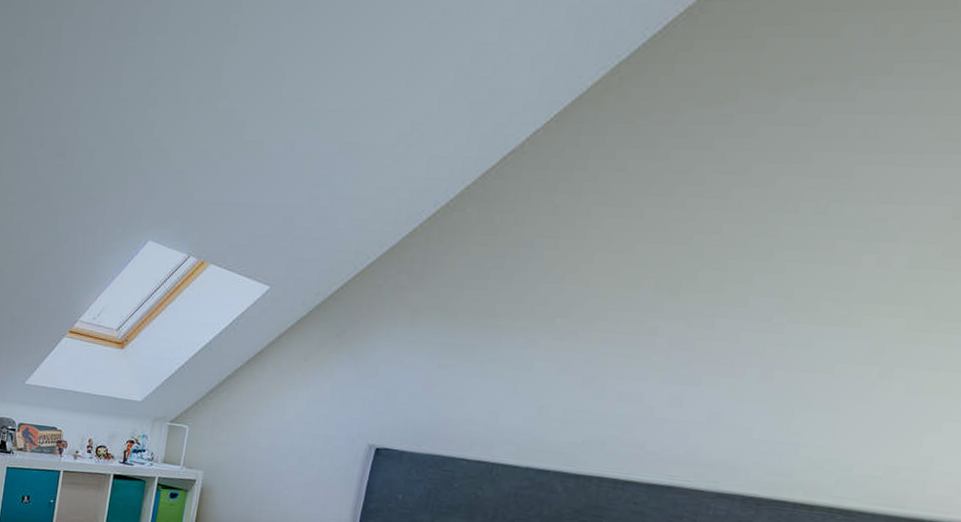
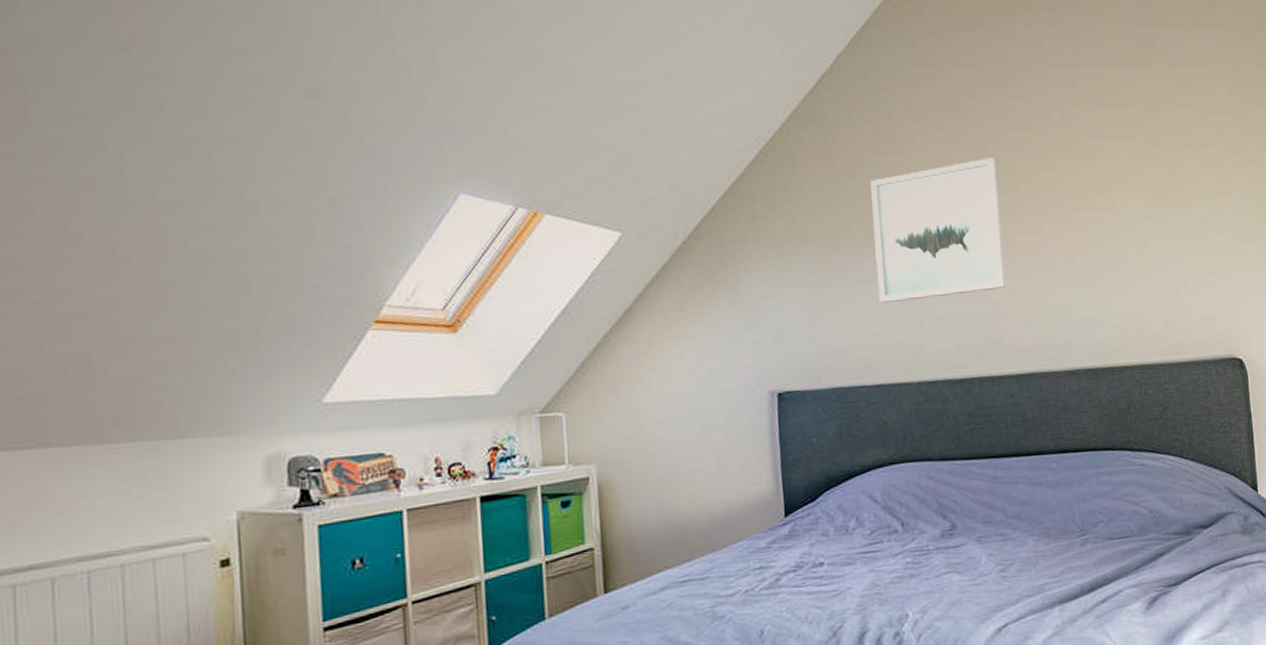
wall art: none [507,251,699,394] -> present [870,158,1006,304]

